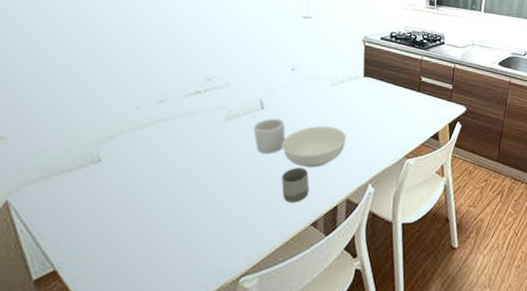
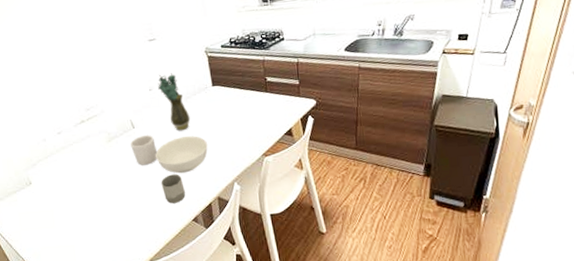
vase: none [302,55,333,120] -> present [158,73,191,131]

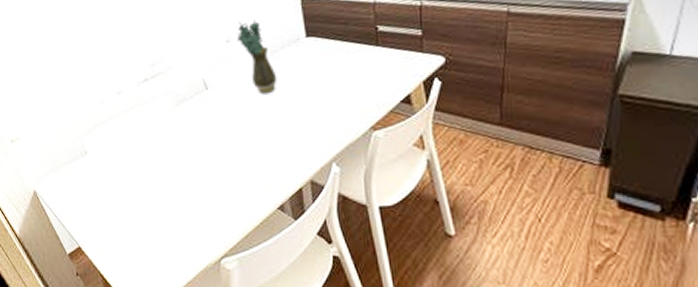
mug: present [130,134,157,165] -> none [202,97,235,136]
bowl: present [155,136,208,174] -> none [233,101,299,149]
cup: present [161,174,185,204] -> none [239,149,269,186]

